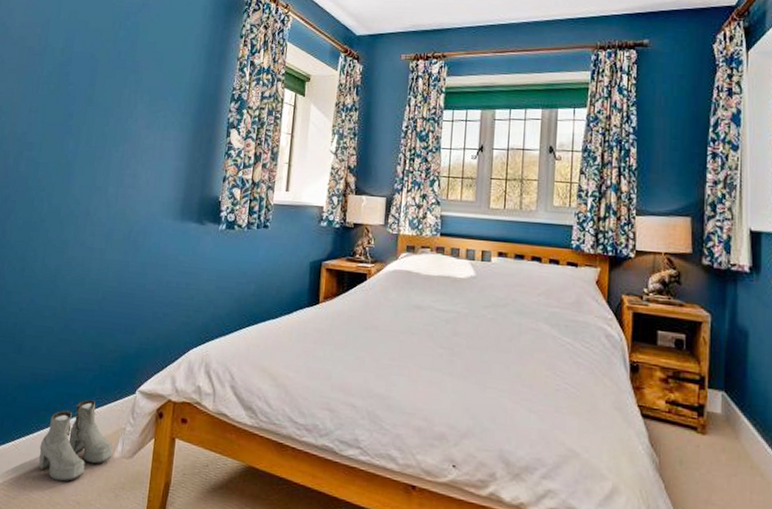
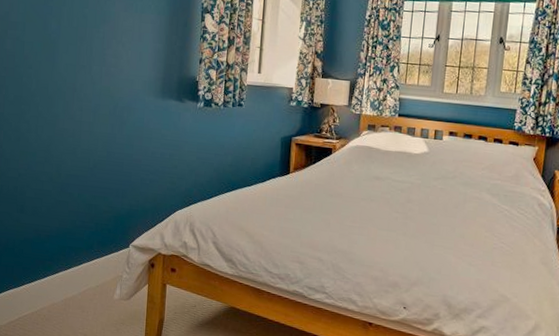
boots: present [38,399,112,482] -> none [48,252,112,318]

